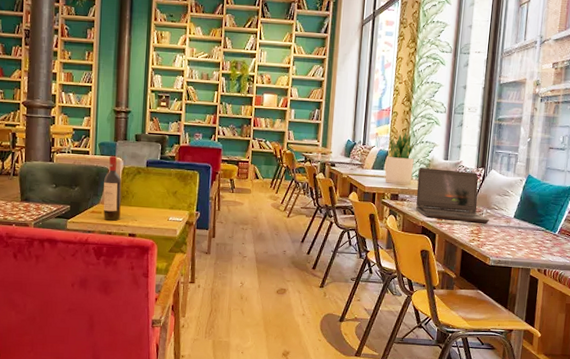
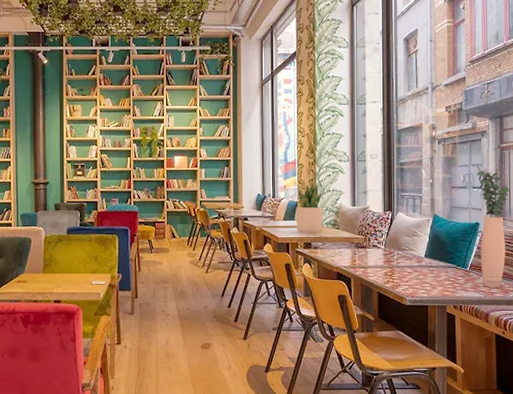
wine bottle: present [103,155,122,222] -> none [27,225,45,290]
laptop computer: present [416,168,490,223] -> none [328,215,402,265]

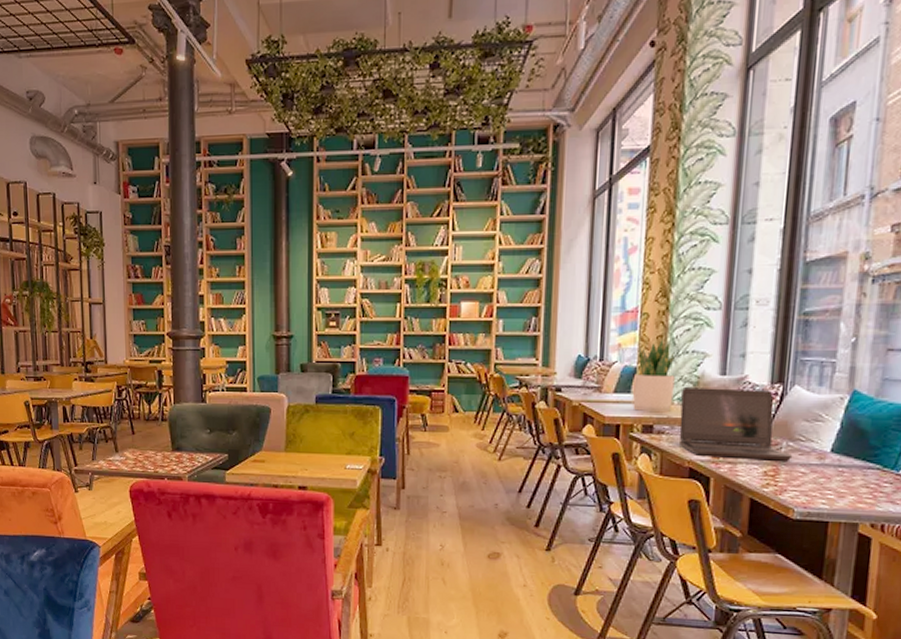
laptop computer: none [328,215,402,265] -> present [679,388,793,461]

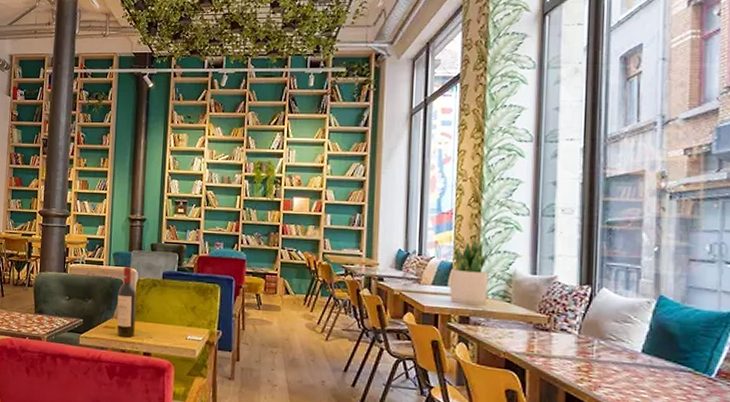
wine bottle: none [266,391,287,472] -> present [116,266,137,339]
laptop computer: present [679,388,793,461] -> none [494,284,605,359]

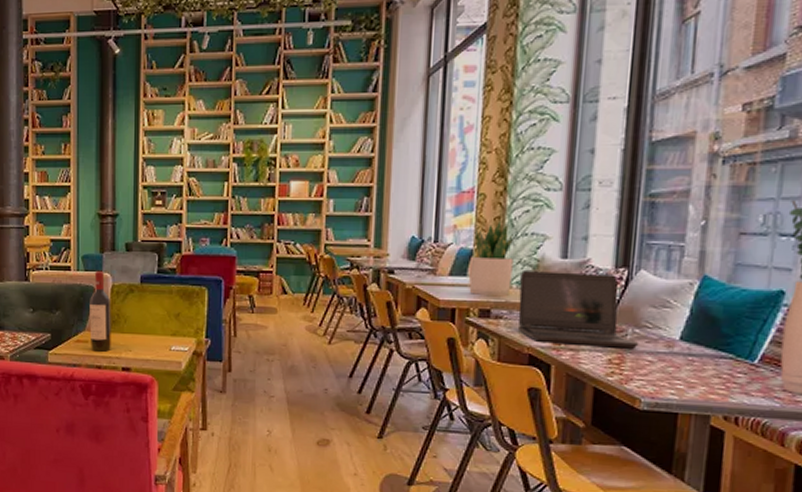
laptop computer: none [494,284,605,359] -> present [518,271,639,349]

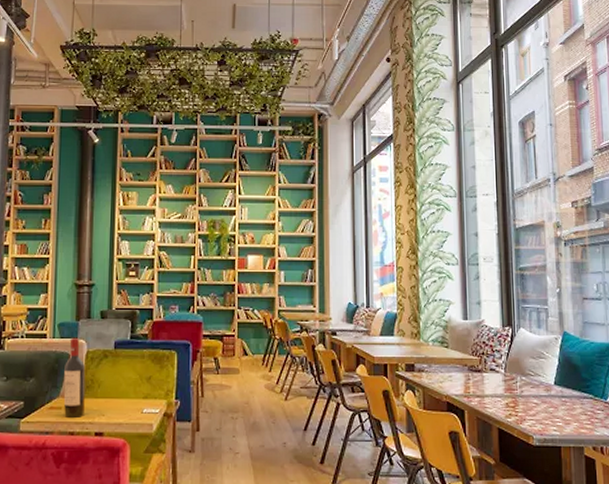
planter: present [469,220,515,297] -> none [396,289,428,353]
laptop computer: present [518,271,639,349] -> none [435,331,527,394]

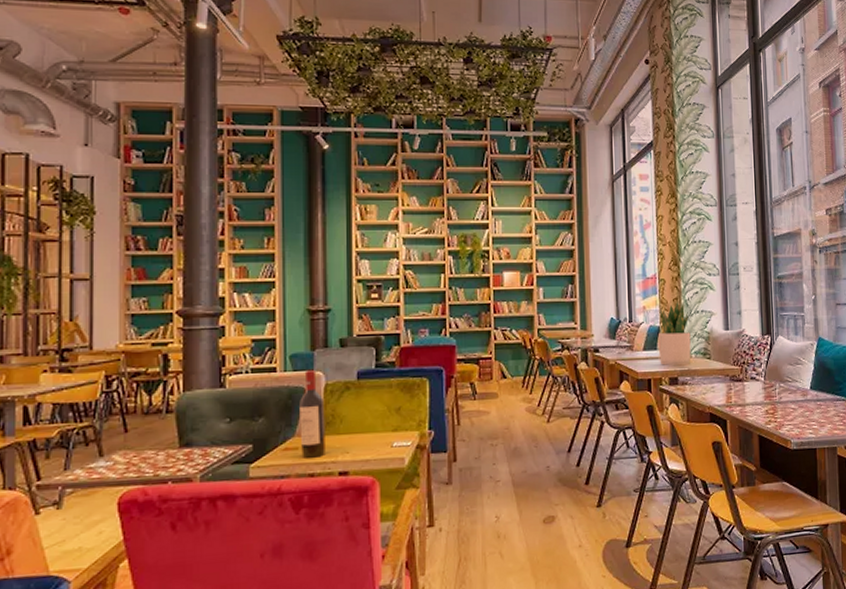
planter: none [396,289,428,353] -> present [659,301,691,366]

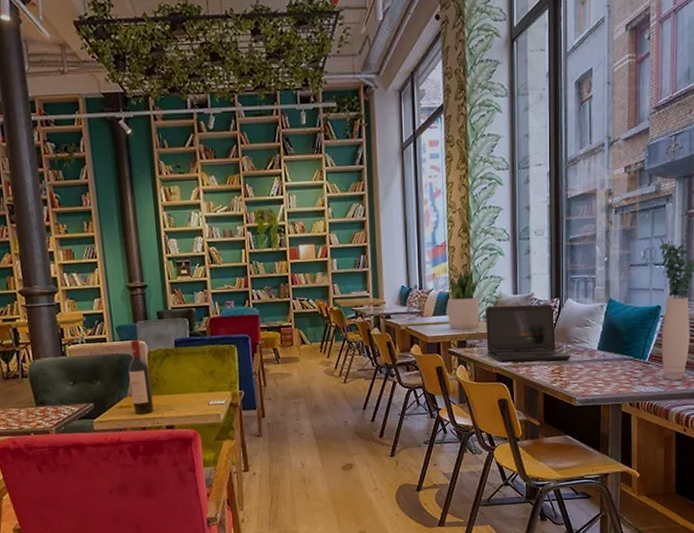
laptop computer: none [697,341,785,402] -> present [486,304,572,363]

